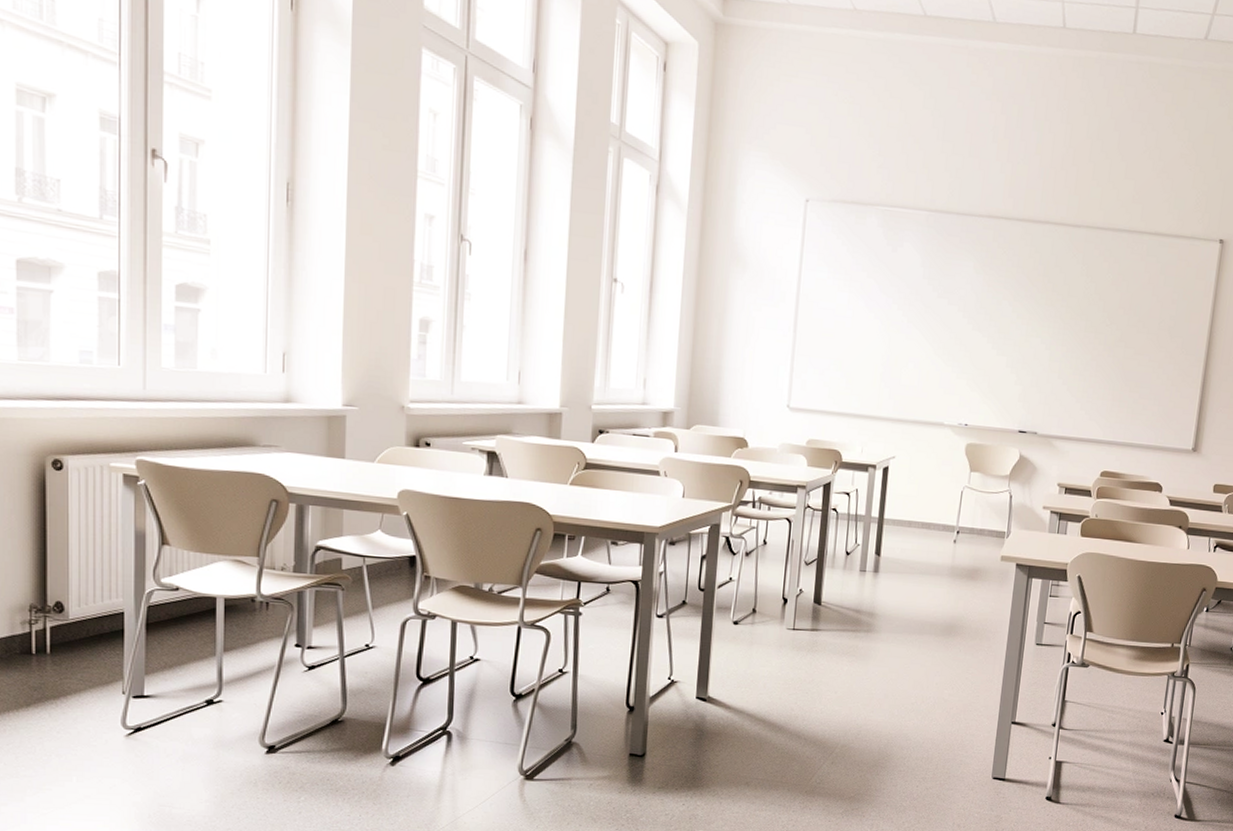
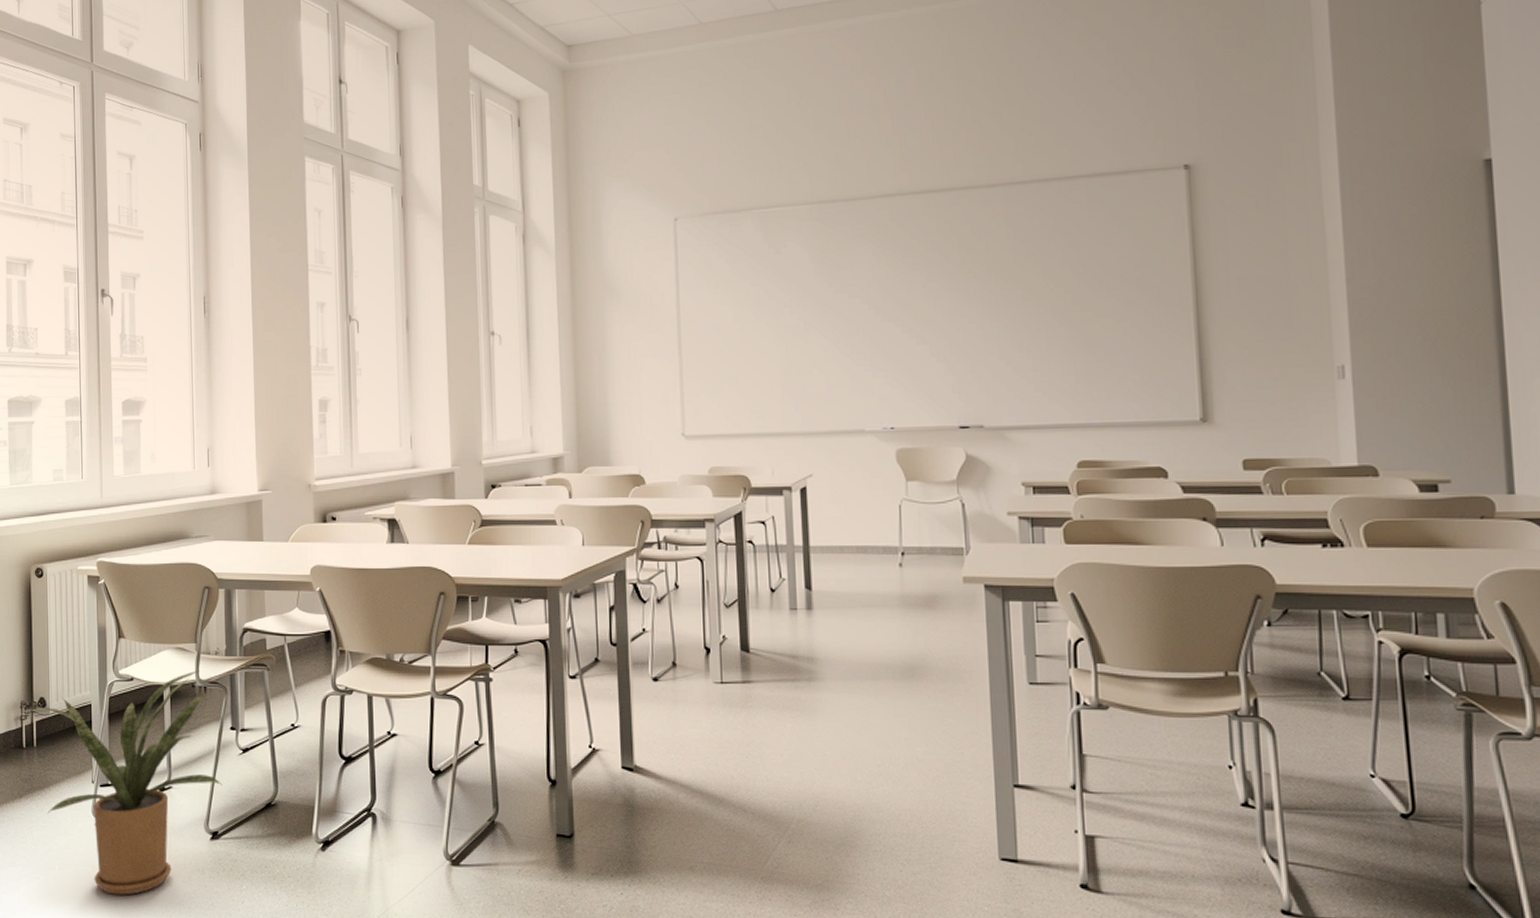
house plant: none [41,584,283,807] -> present [29,670,223,895]

